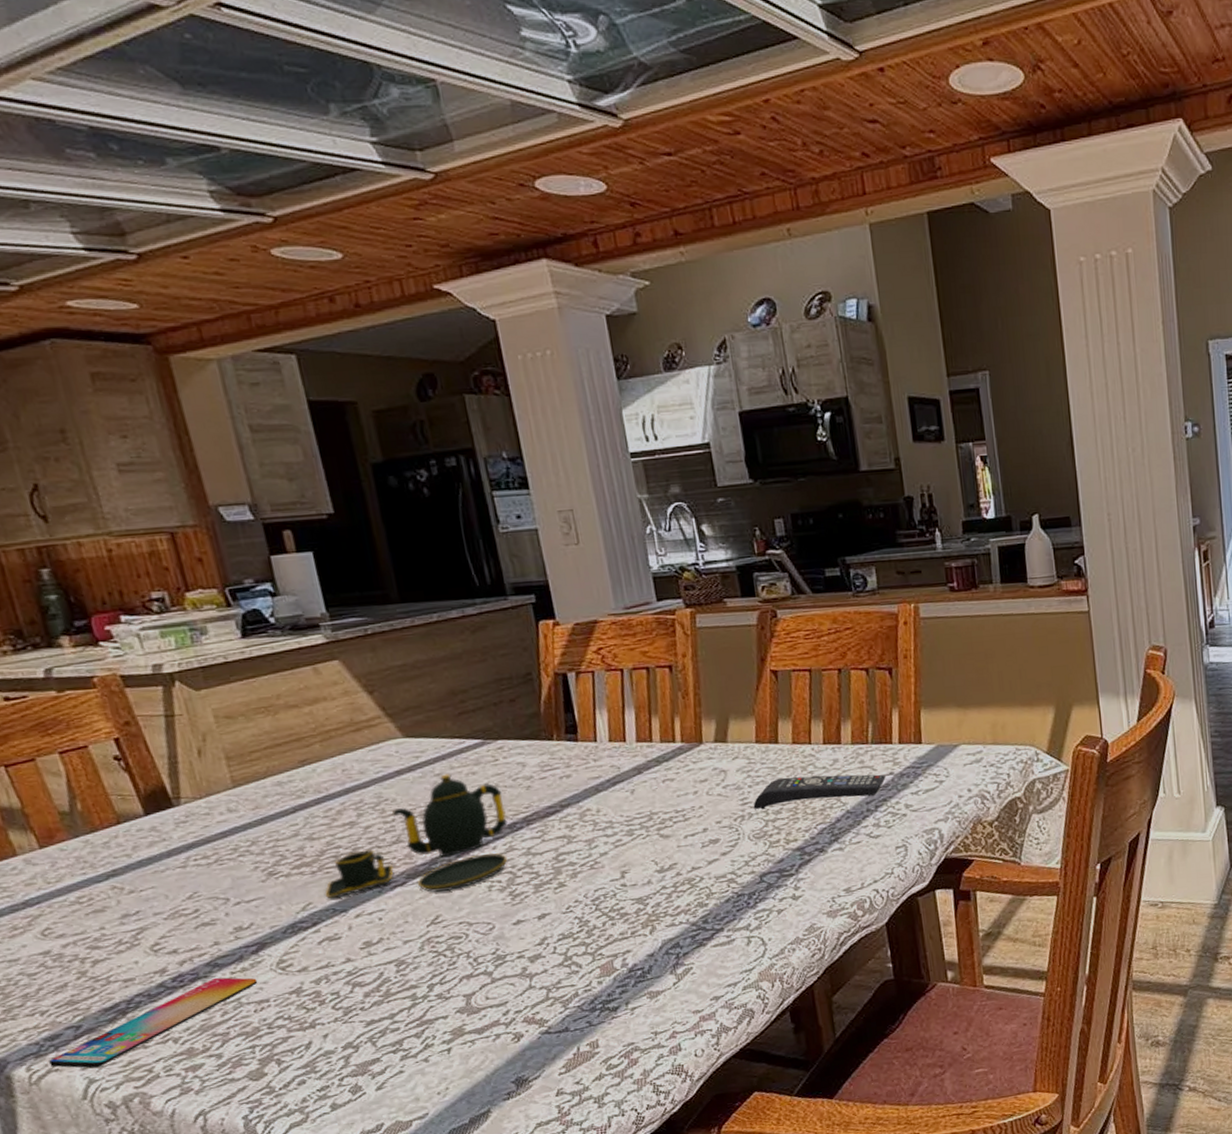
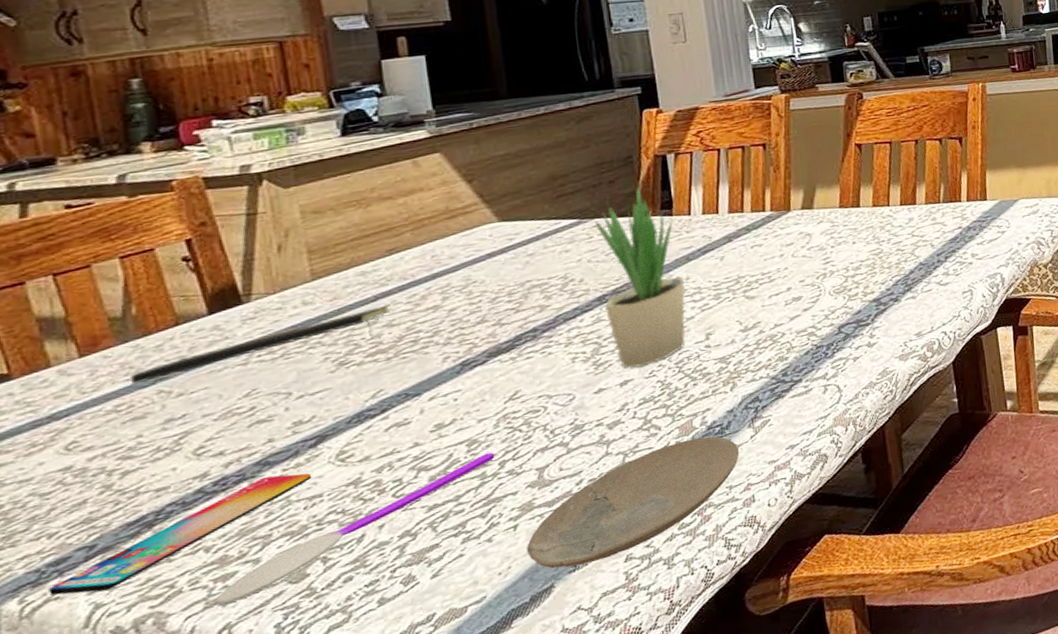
notepad: none [86,817,309,879] -> present [131,304,390,385]
spoon: none [189,974,423,1093] -> present [215,452,495,605]
teapot: present [325,774,508,899] -> none [398,253,597,384]
plate: none [461,979,663,1095] -> present [527,436,740,569]
potted plant: none [497,701,600,902] -> present [593,181,686,368]
remote control: present [753,774,886,810] -> none [834,229,955,267]

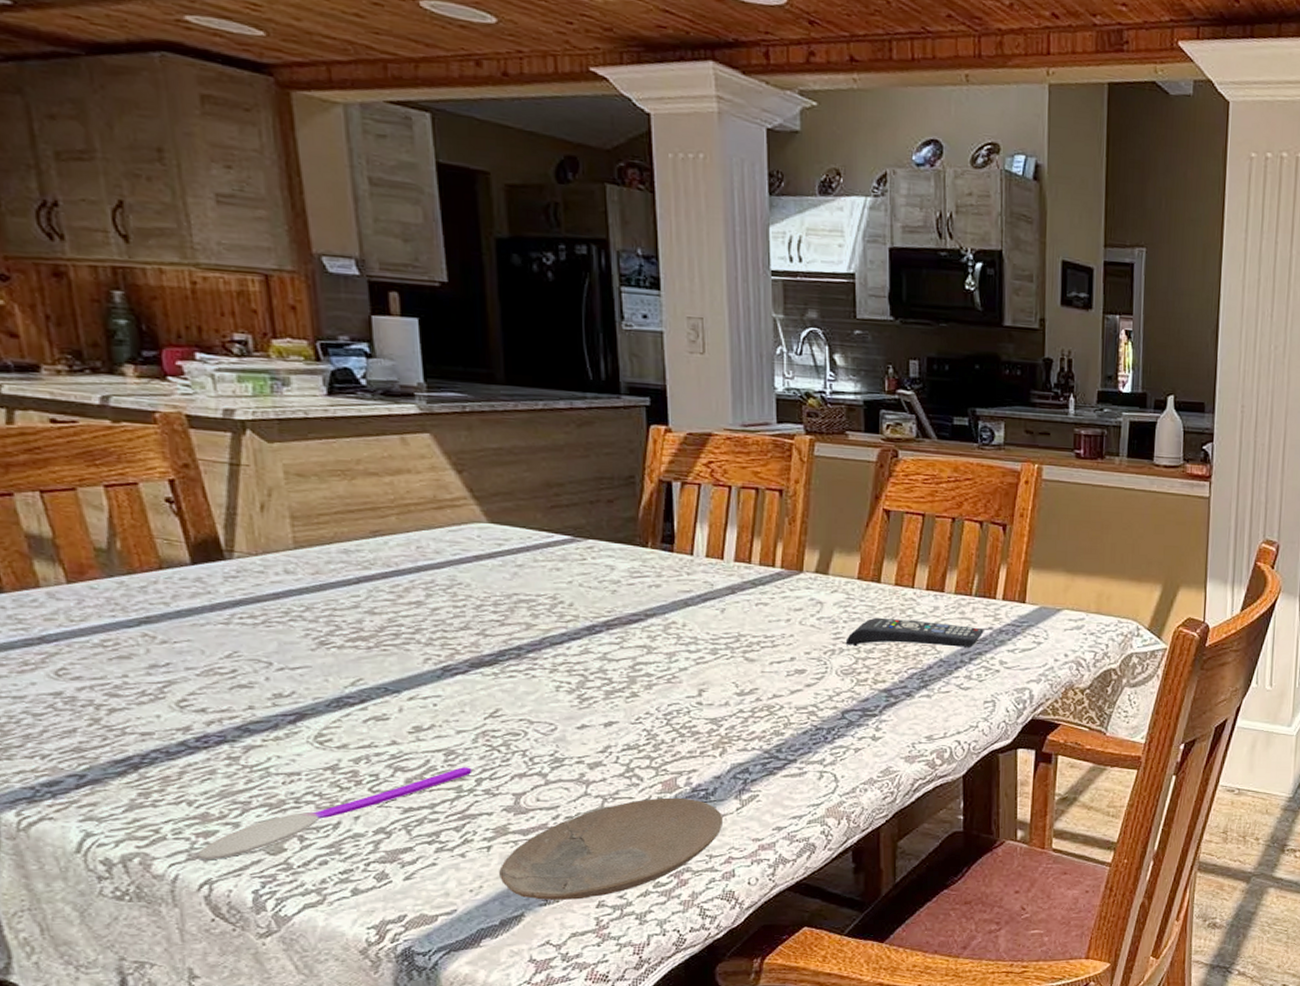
smartphone: present [49,473,312,595] -> none [43,743,291,821]
notepad: present [131,304,390,385] -> none [116,589,372,623]
potted plant: present [593,181,686,368] -> none [588,505,681,710]
remote control: none [834,229,955,267] -> present [845,617,984,649]

